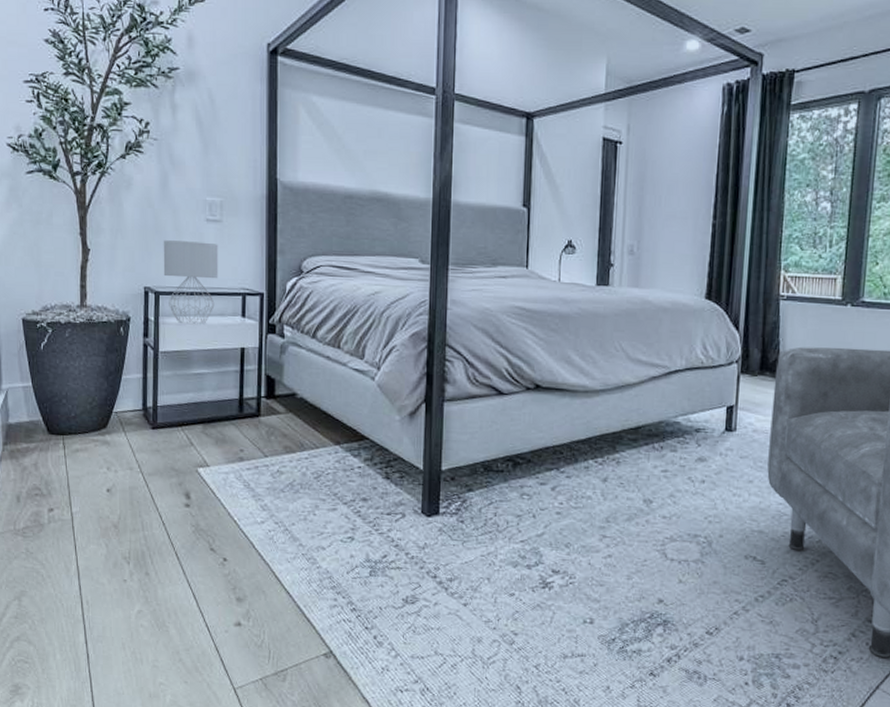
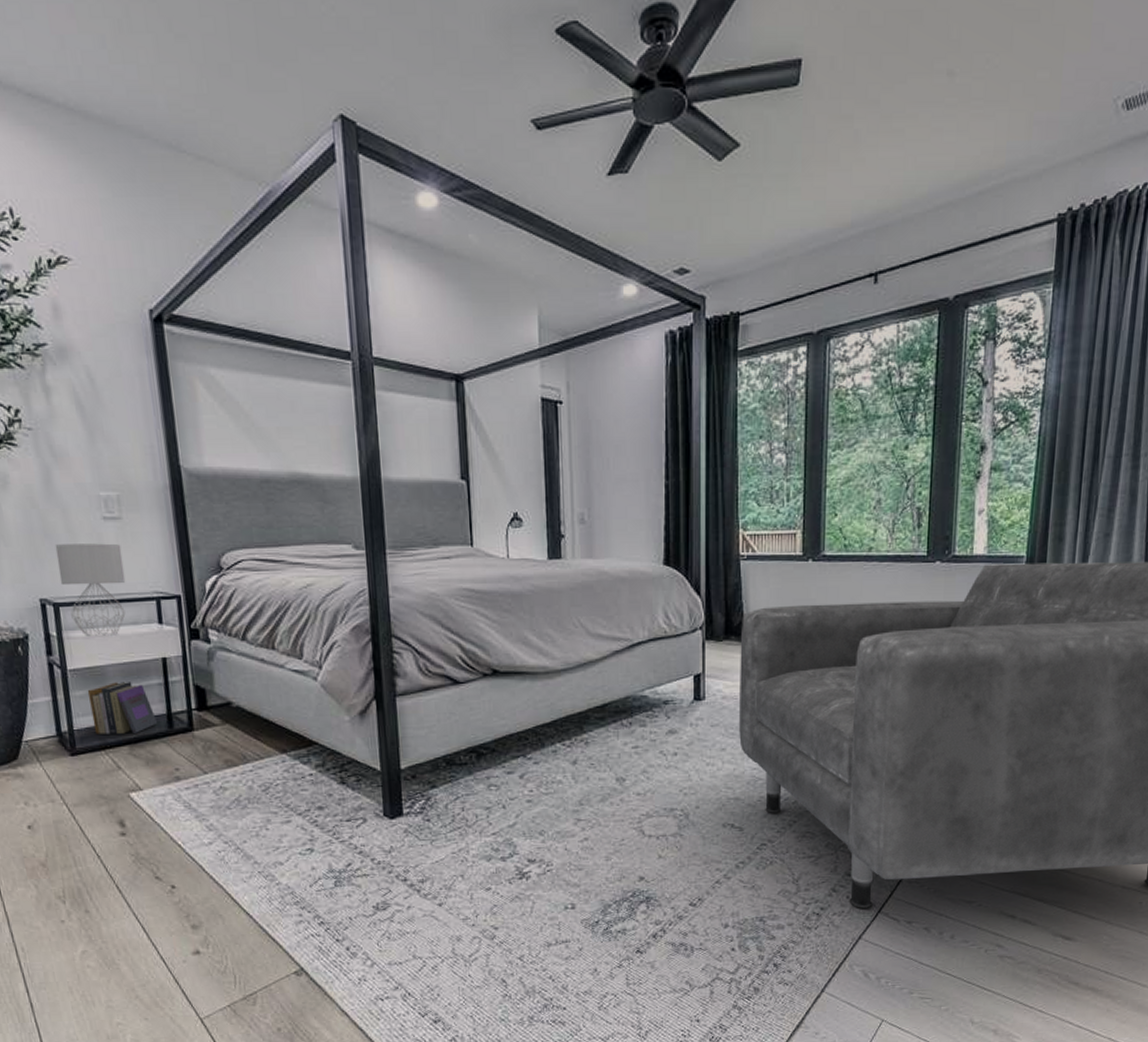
books: none [173,366,230,414] -> present [87,682,158,734]

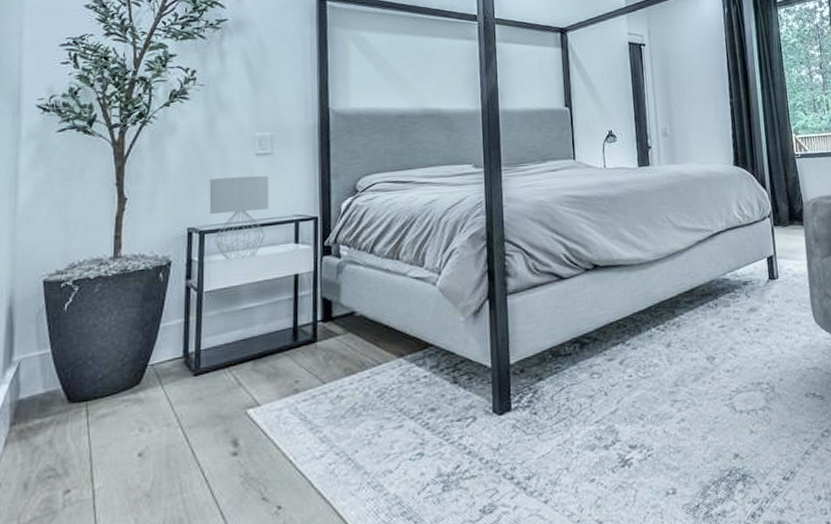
books: present [87,682,158,734] -> none [219,299,284,353]

